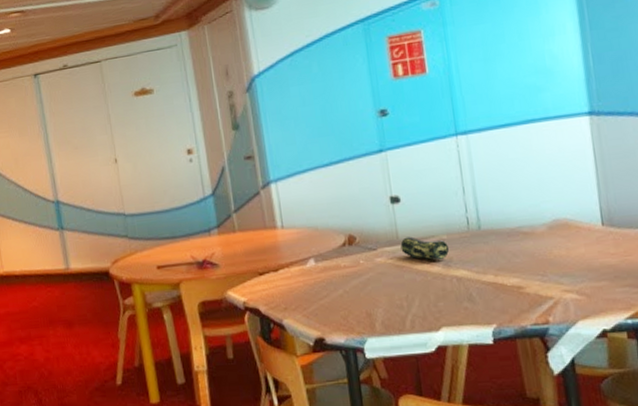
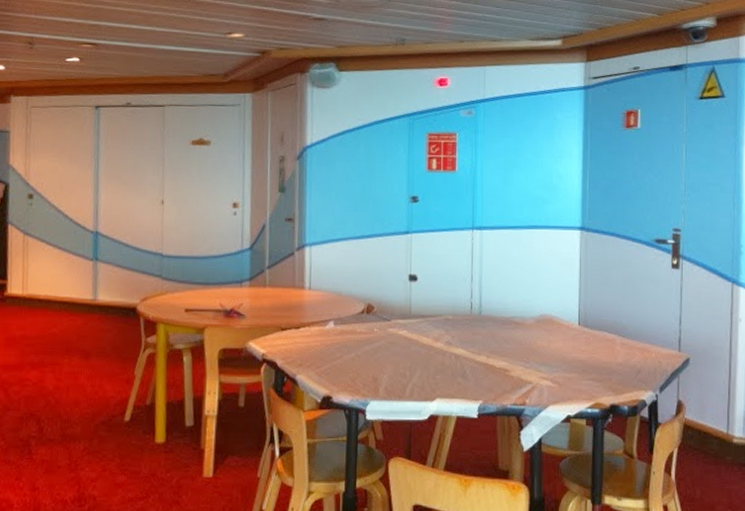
pencil case: present [400,236,449,260] -> none [412,313,452,338]

